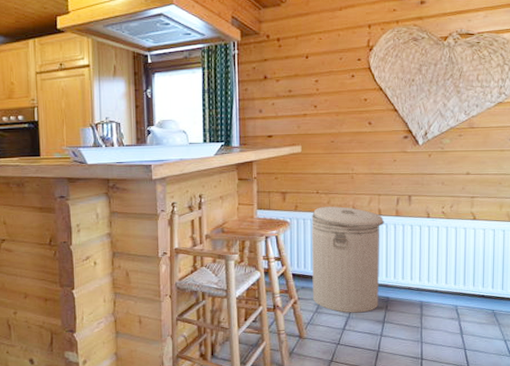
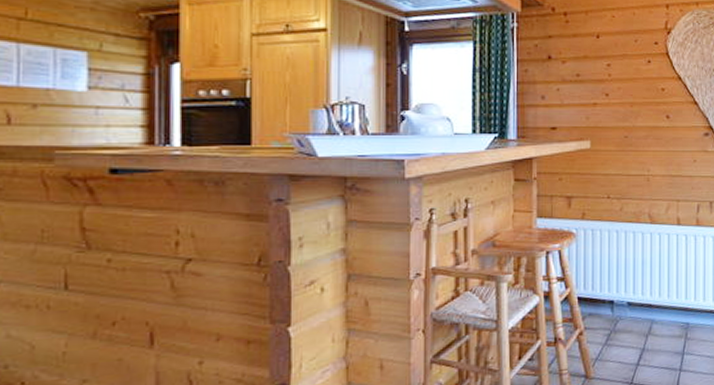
can: present [311,206,385,313] -> none [600,214,684,344]

